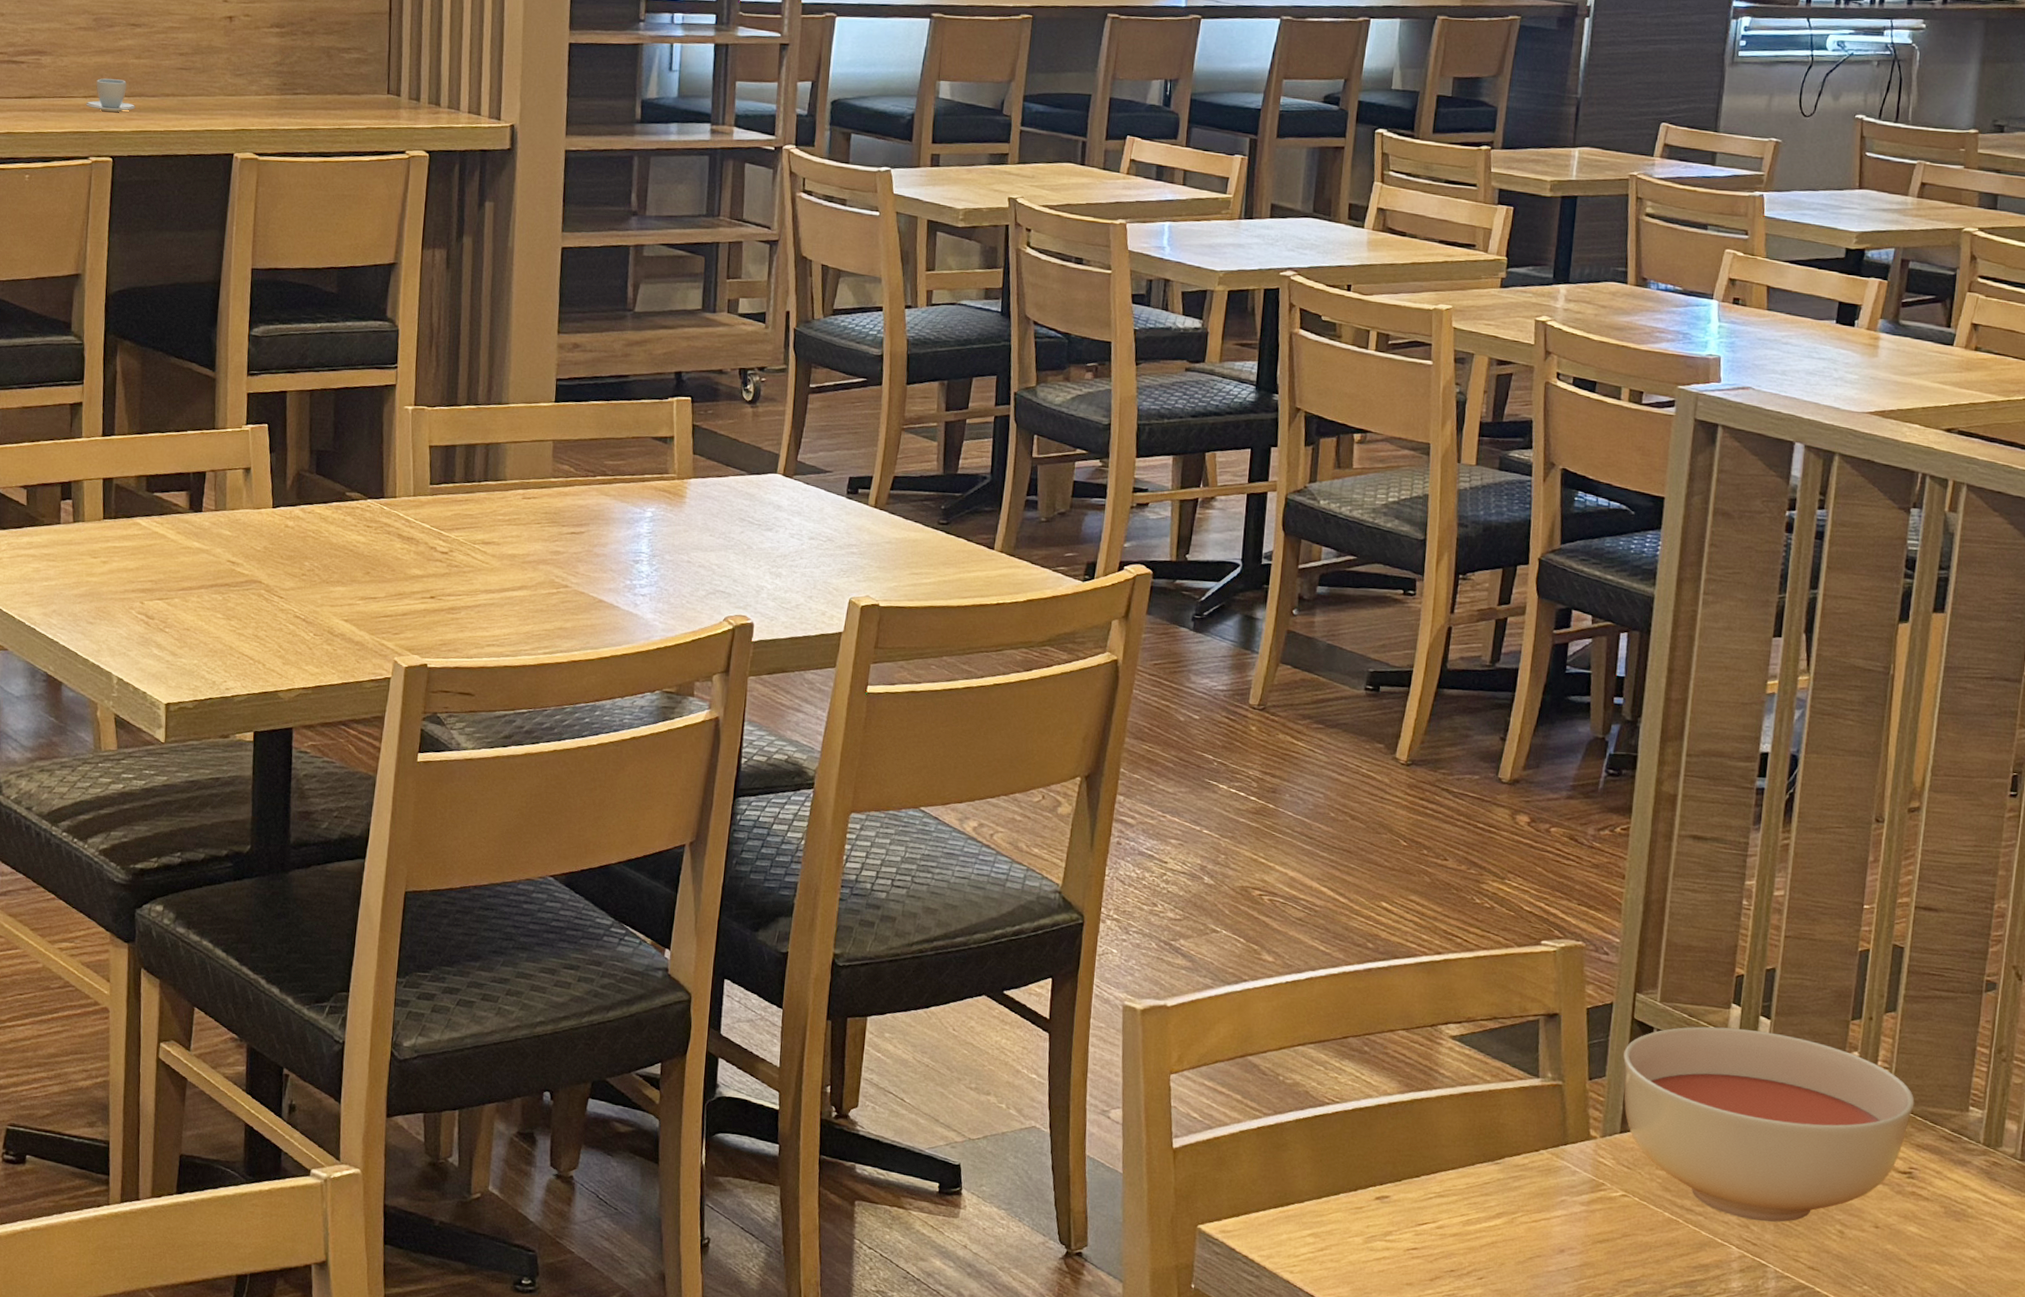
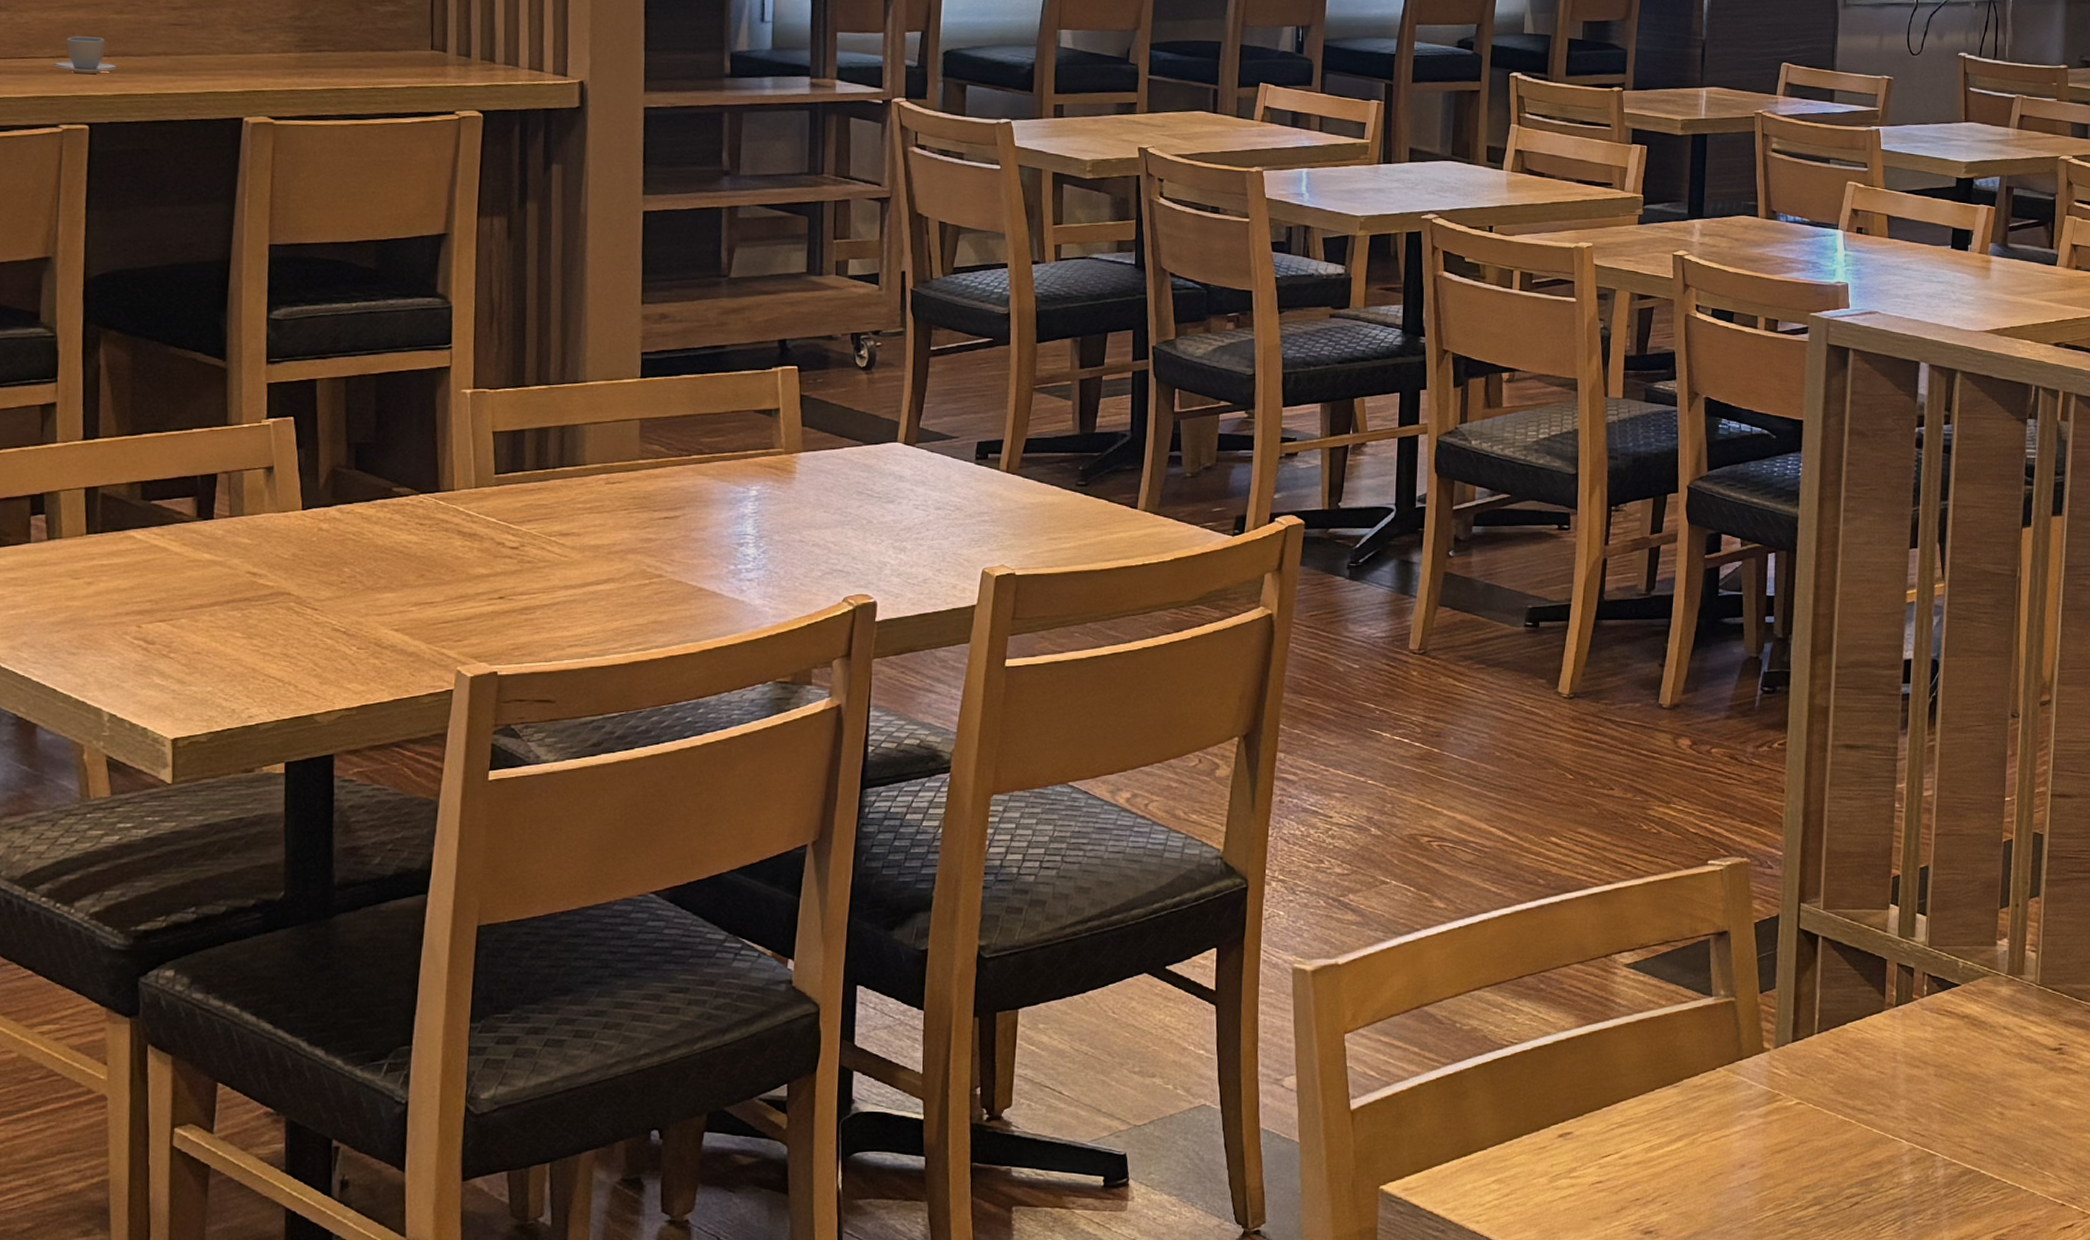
bowl: present [1623,1026,1915,1222] -> none [1791,927,2061,1113]

